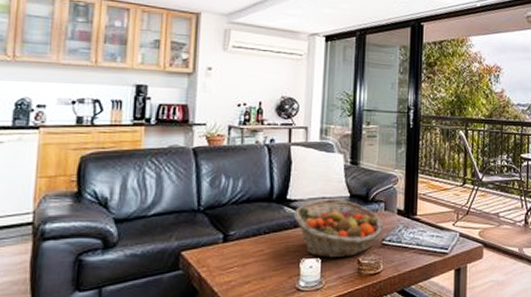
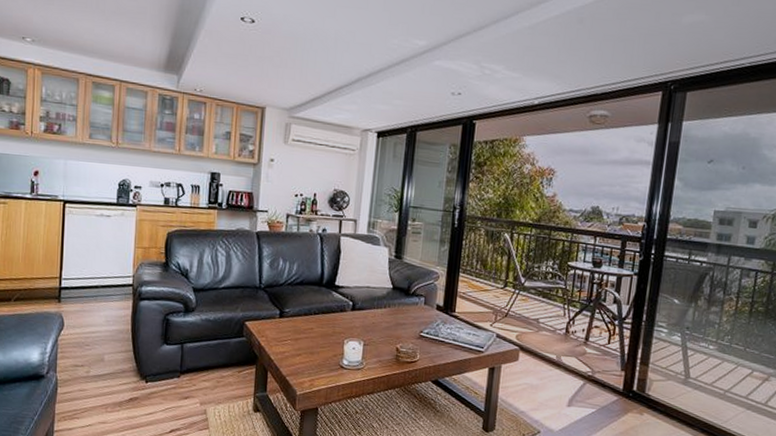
fruit basket: present [293,199,384,258] -> none [340,288,423,344]

